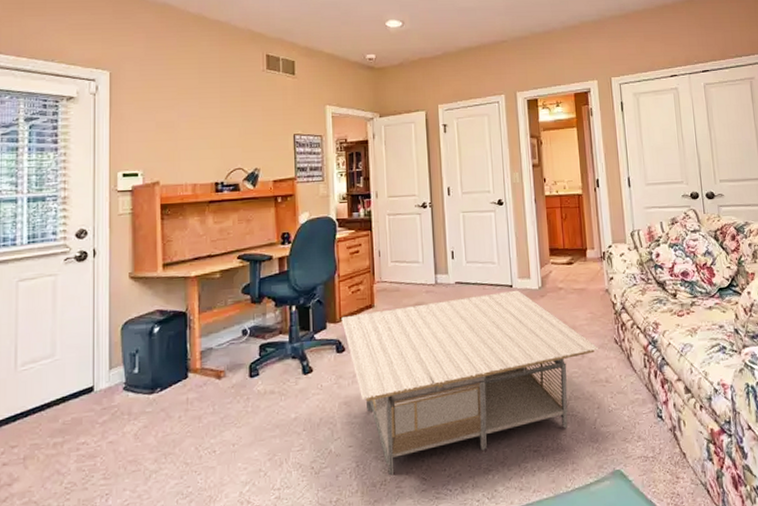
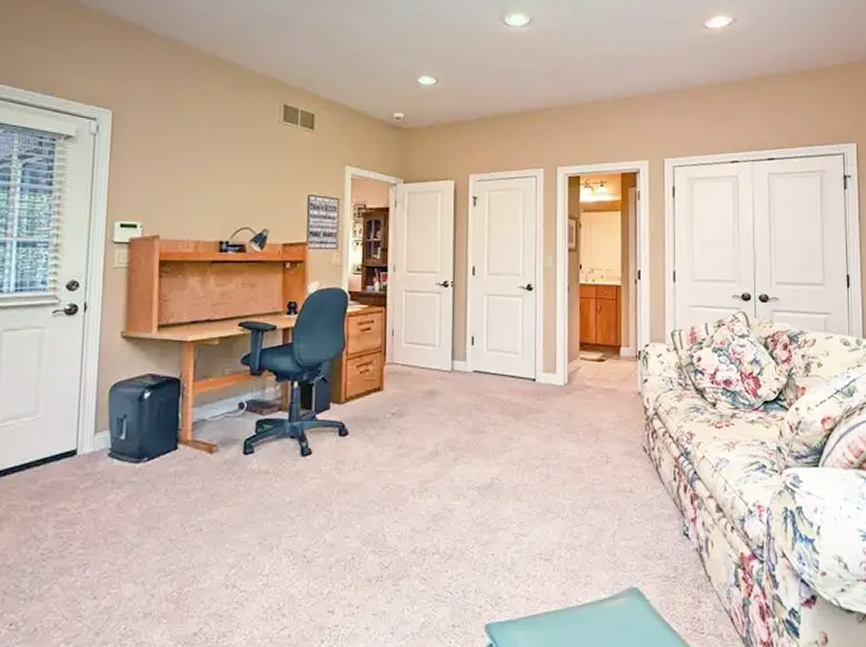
coffee table: present [341,290,599,476] -> none [346,384,626,572]

